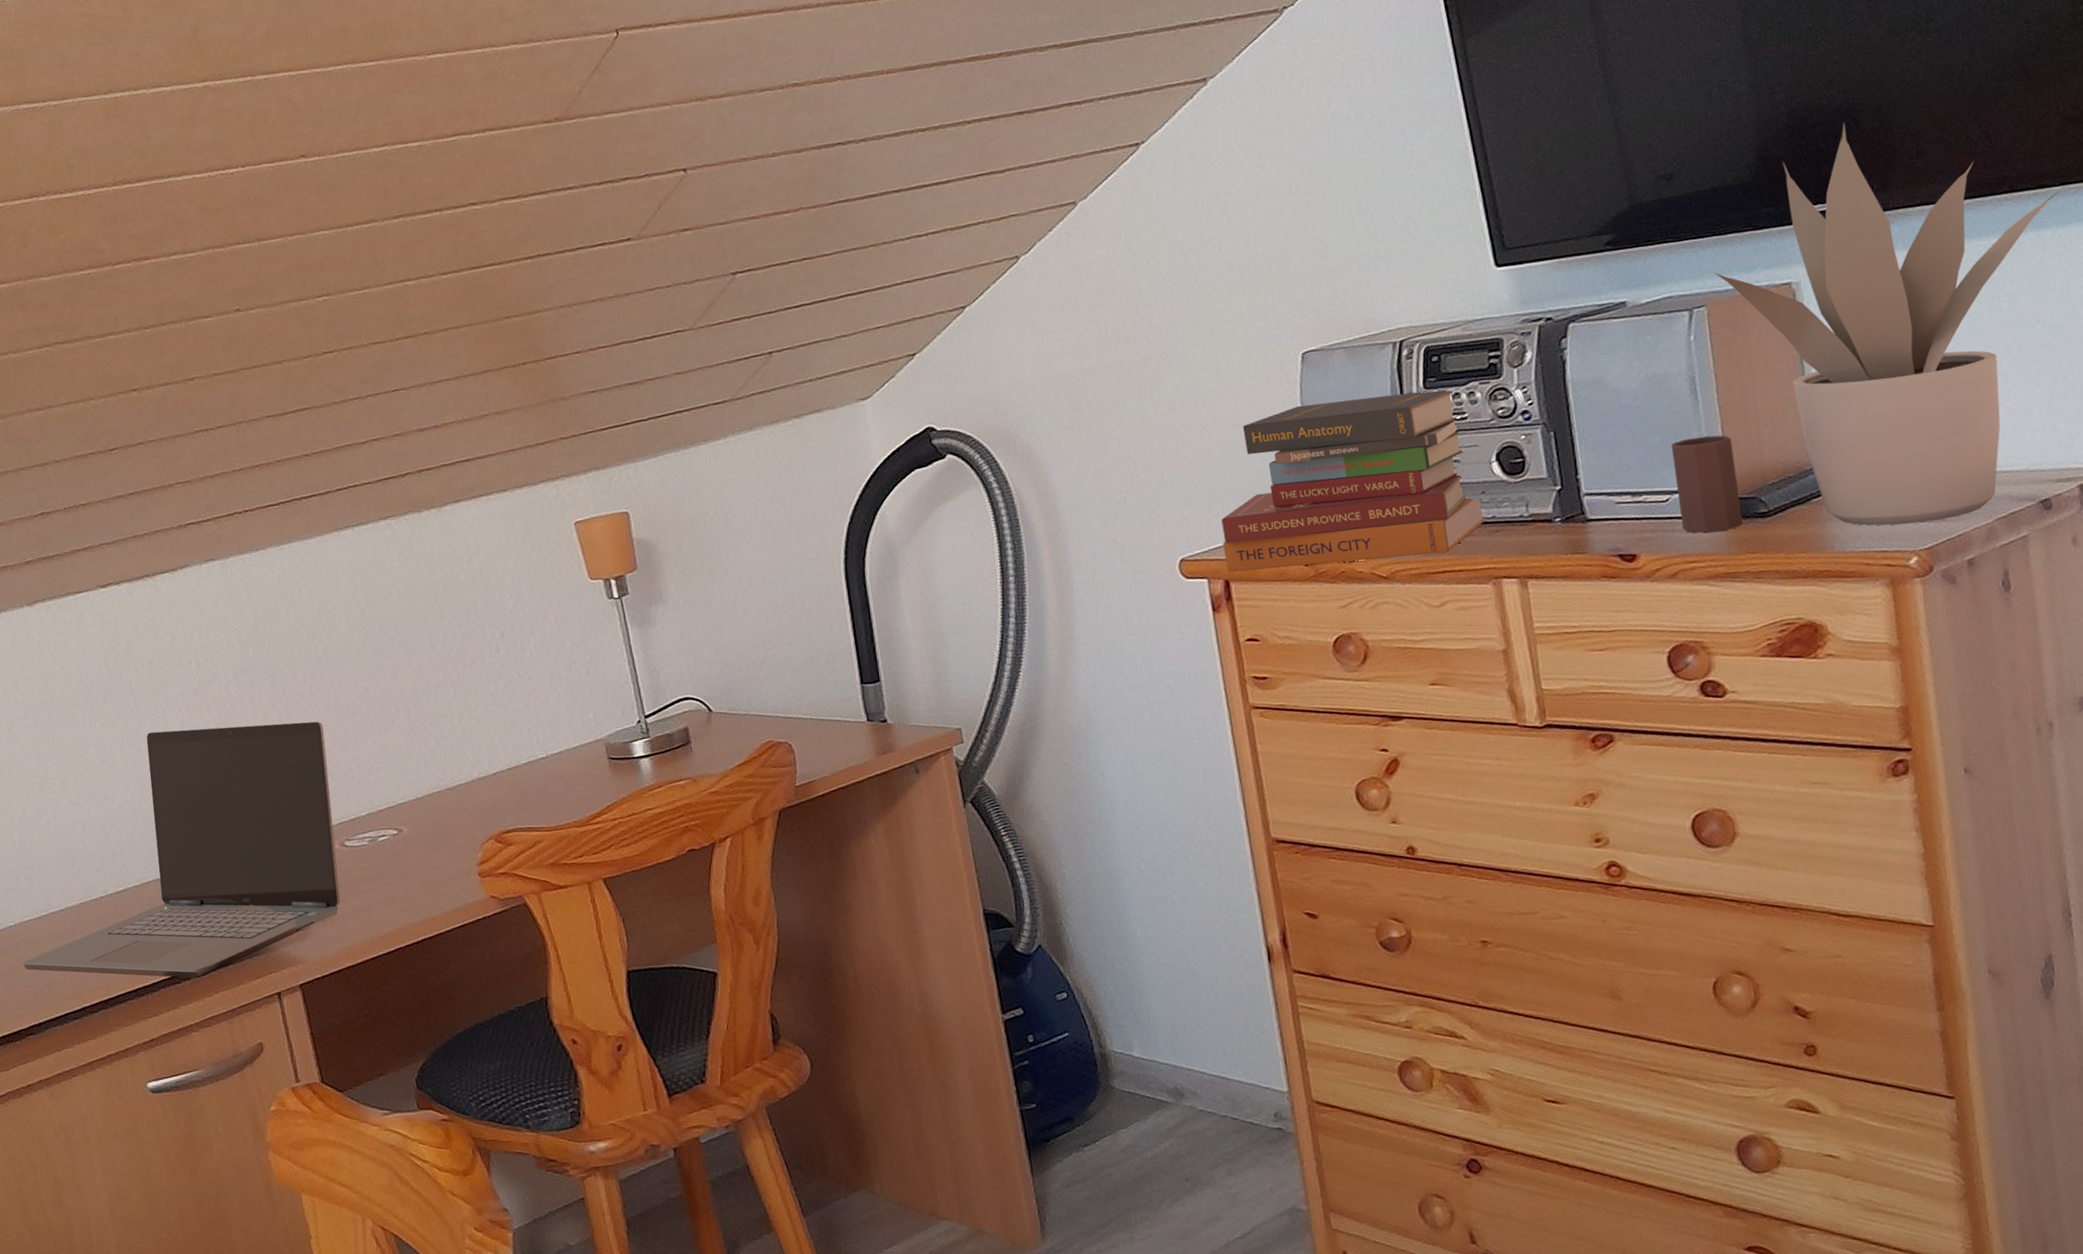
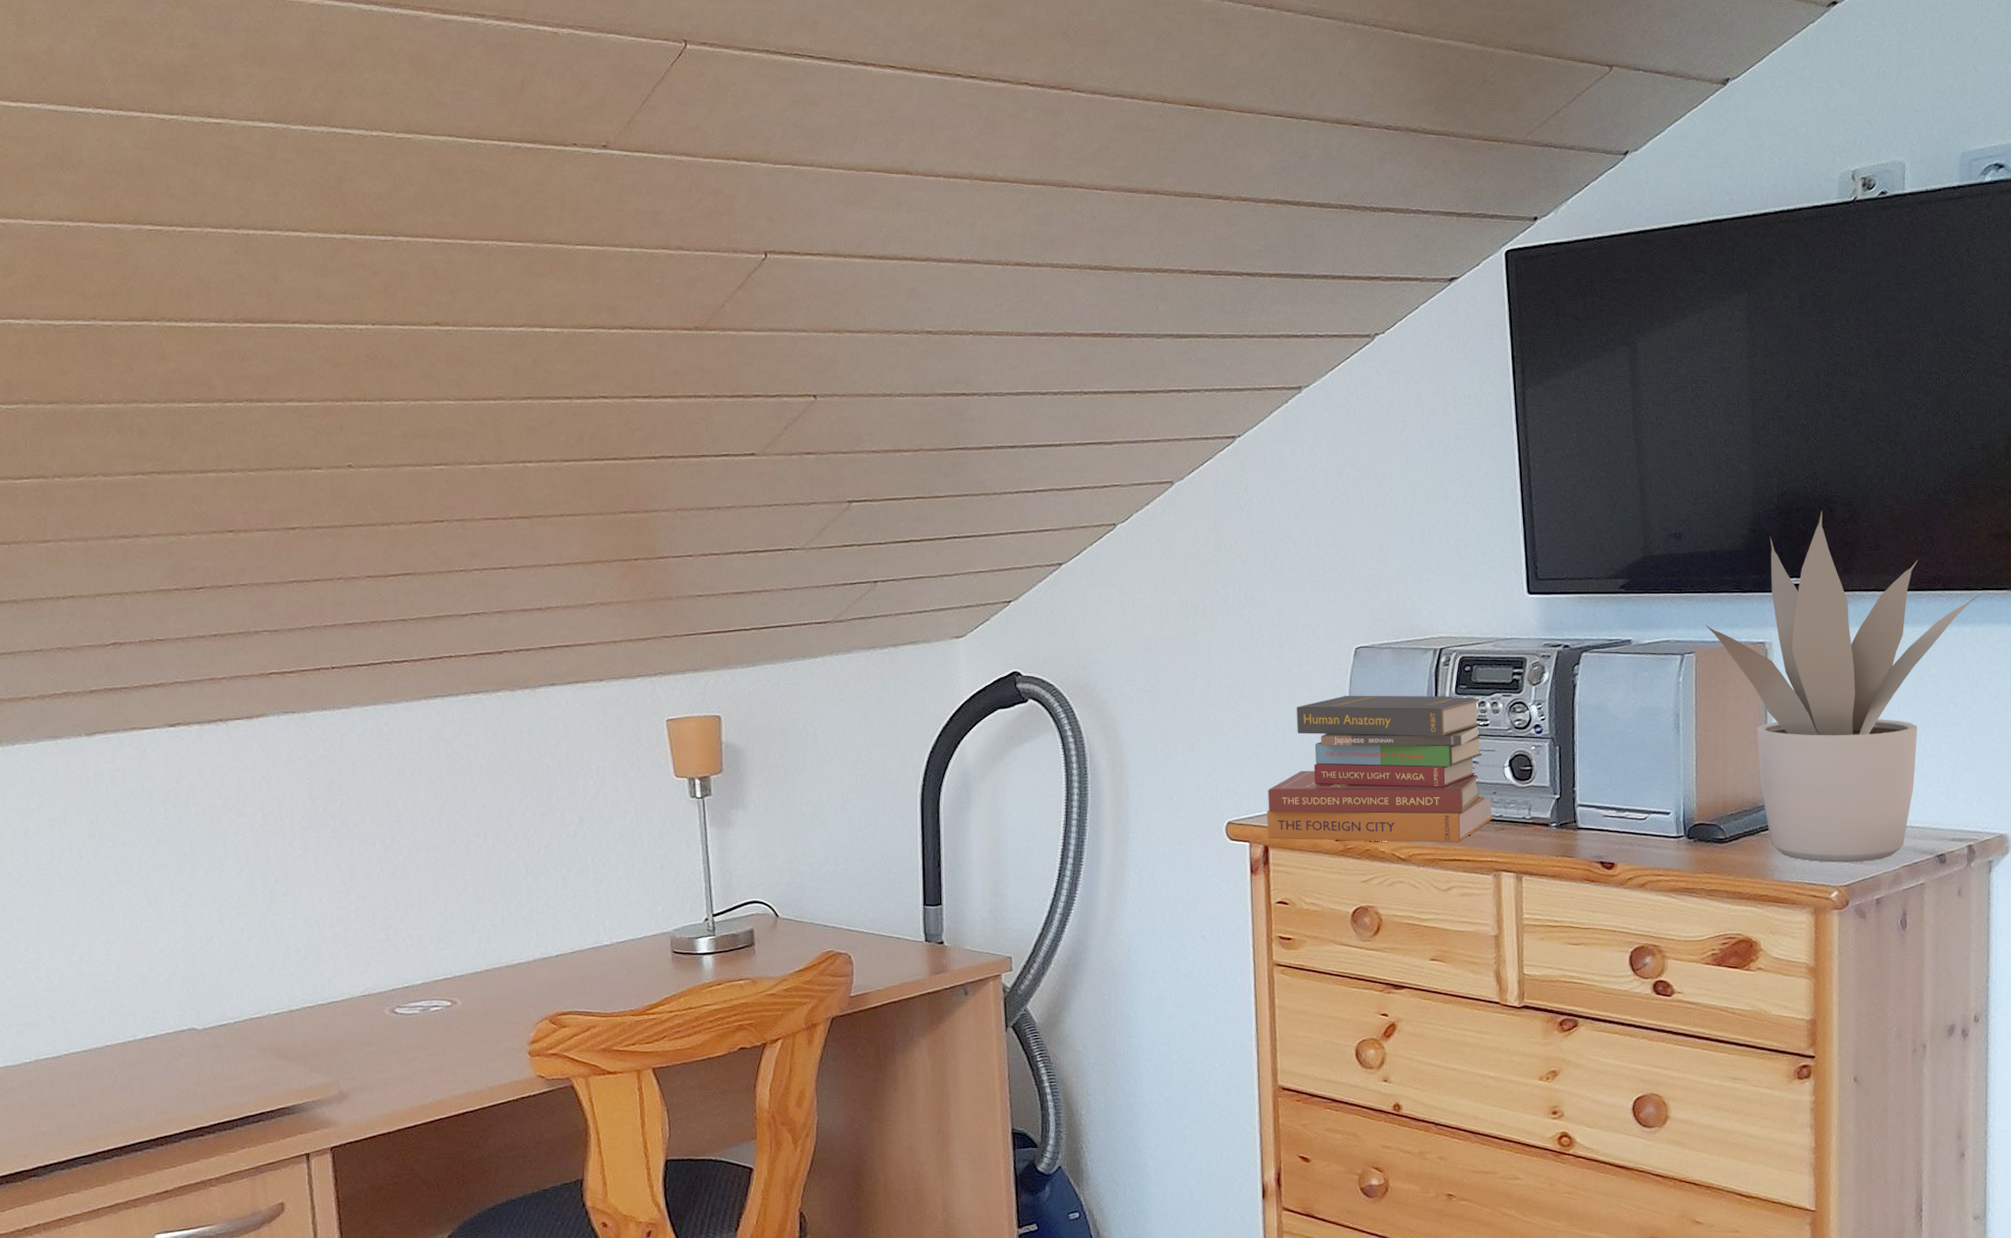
laptop: present [22,721,340,979] -> none [34,879,388,1133]
cup: present [1671,434,1742,533] -> none [1653,766,1703,850]

